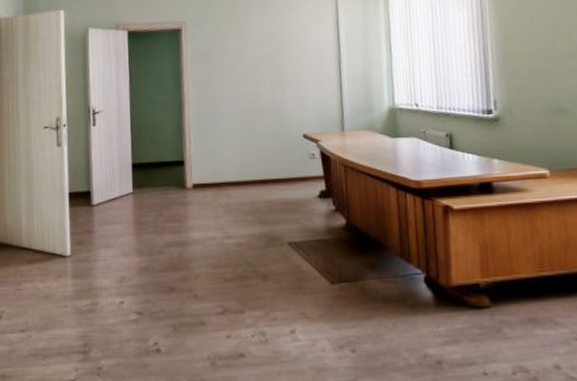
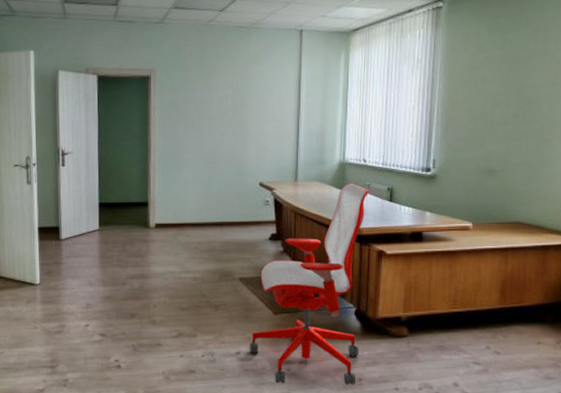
office chair: none [304,130,435,369] -> present [249,183,370,385]

